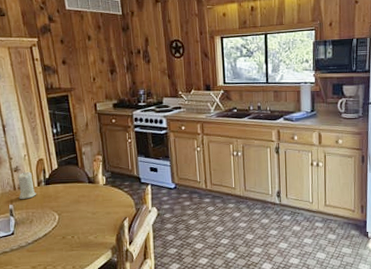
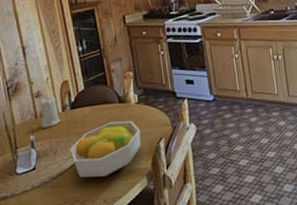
fruit bowl: none [43,199,107,247] -> present [69,120,141,178]

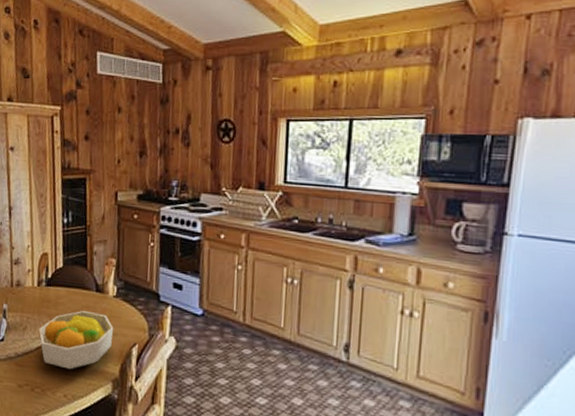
candle: present [39,96,61,128] -> none [15,266,35,300]

